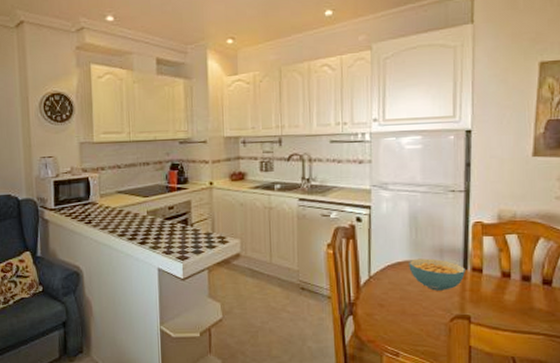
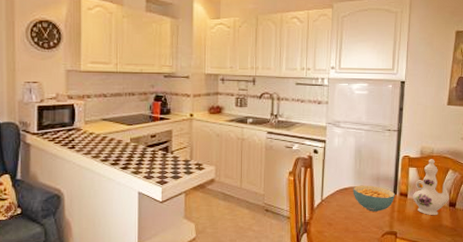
ewer: none [490,225,549,296] -> present [413,159,455,216]

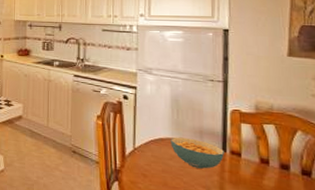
ewer: present [413,159,455,216] -> none [248,116,307,184]

